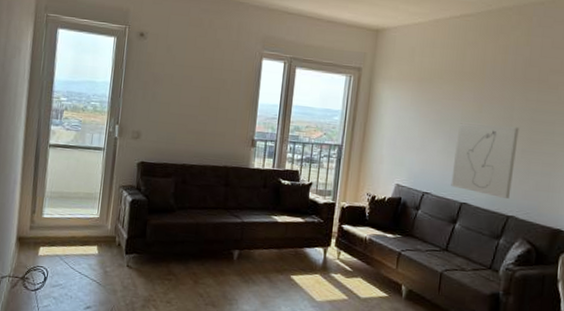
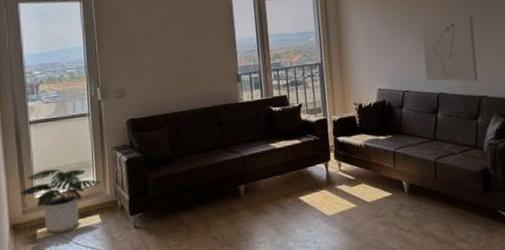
potted plant: none [30,193,105,255] -> present [19,169,102,234]

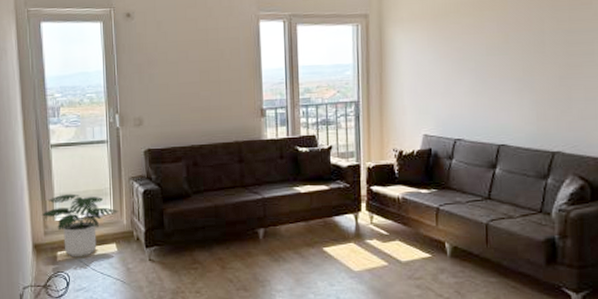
wall art: present [421,16,479,82] -> none [484,53,554,133]

